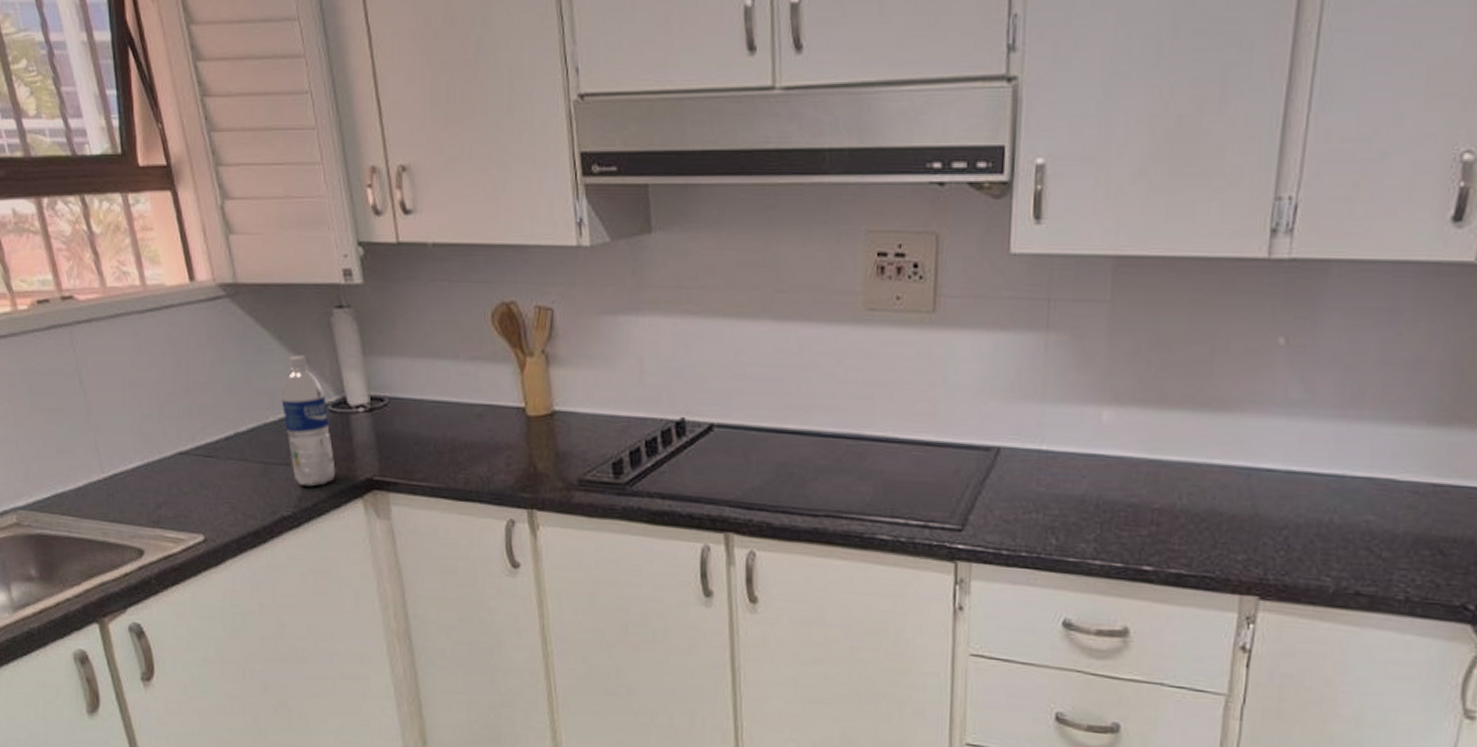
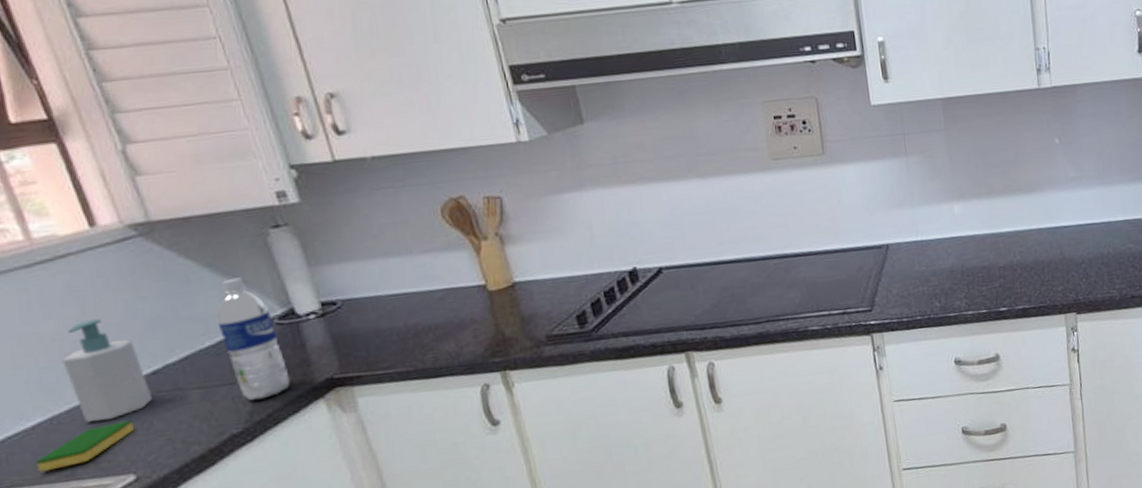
dish sponge: none [132,480,208,514] -> present [35,420,135,473]
soap bottle: none [159,375,224,477] -> present [62,319,153,423]

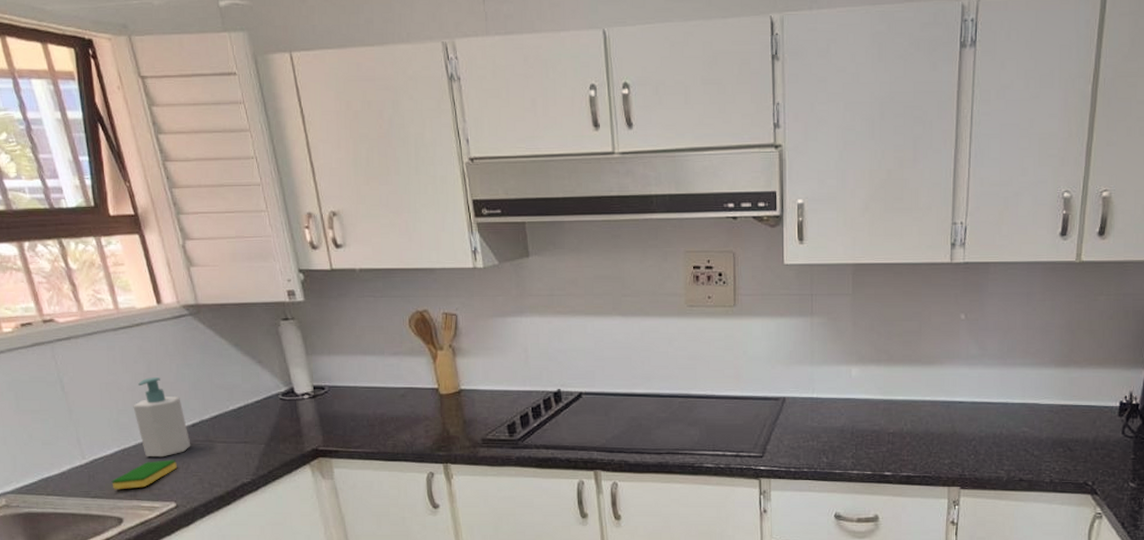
water bottle: present [216,277,291,401] -> none [238,357,287,458]

